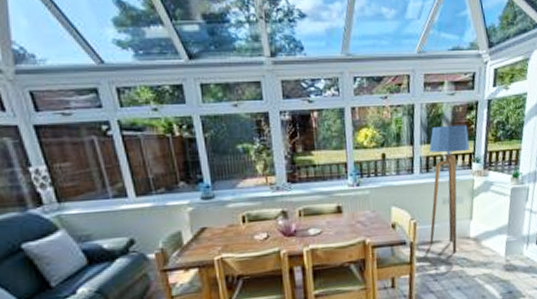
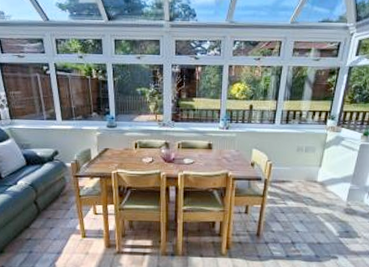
floor lamp: present [428,124,470,253] -> none [282,86,328,193]

